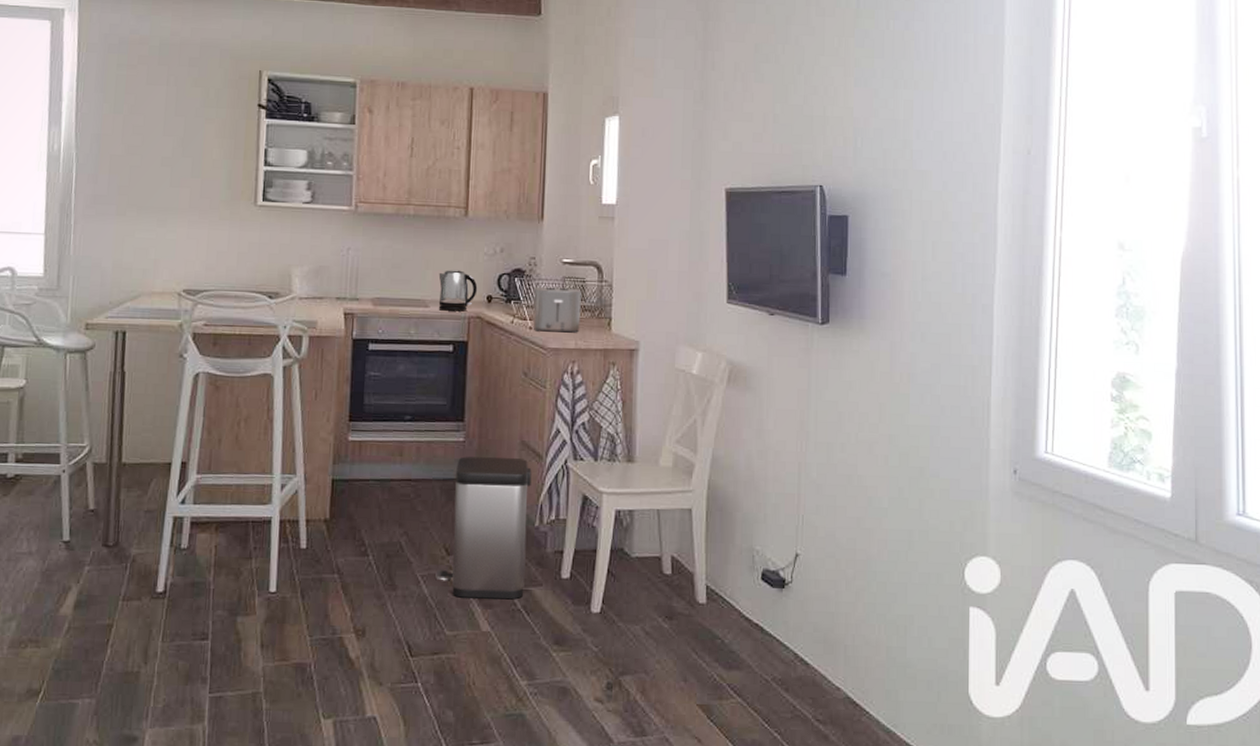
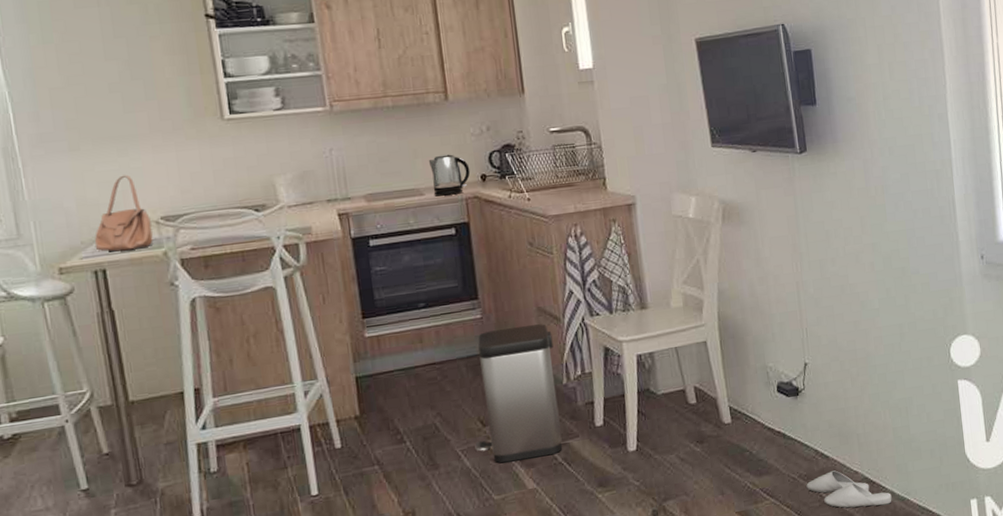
handbag: none [120,244,174,317] -> present [94,175,153,252]
toaster: present [533,286,581,333] -> none [526,154,577,202]
slippers: none [779,681,876,734] -> present [806,470,892,508]

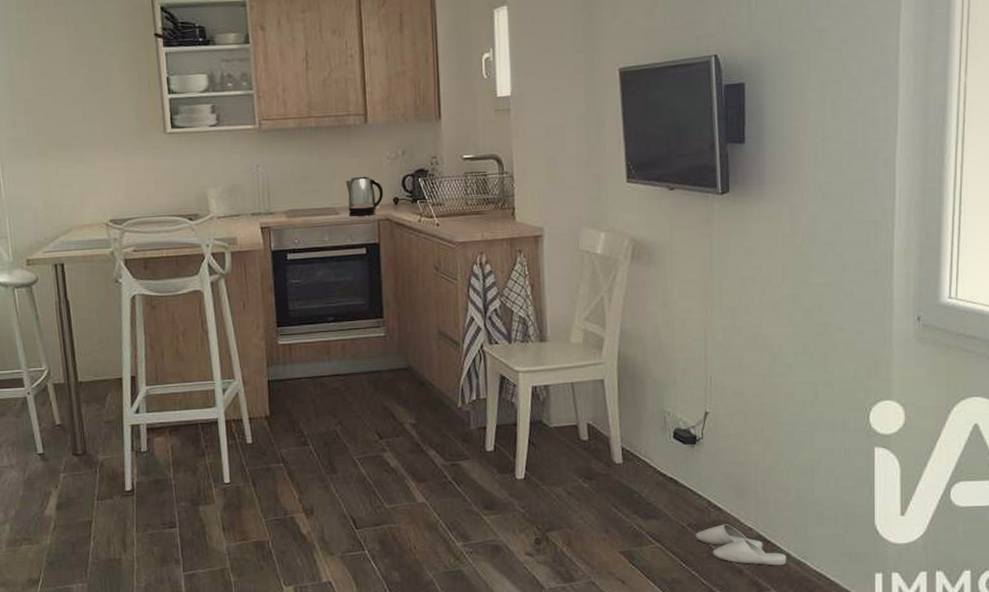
handbag: present [94,175,153,252] -> none [55,180,103,249]
pedal bin: present [475,324,562,464] -> none [371,347,453,475]

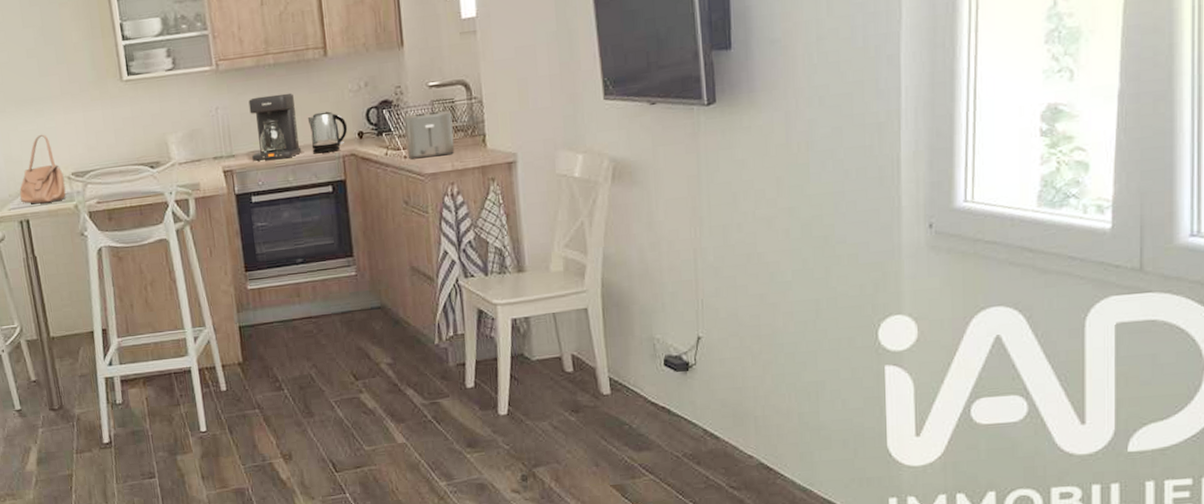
handbag: none [55,180,103,249] -> present [19,134,66,204]
coffee maker: none [289,156,338,220] -> present [248,93,302,161]
toaster: none [438,182,485,227] -> present [403,110,455,159]
slippers: present [695,524,787,566] -> none [691,452,791,494]

